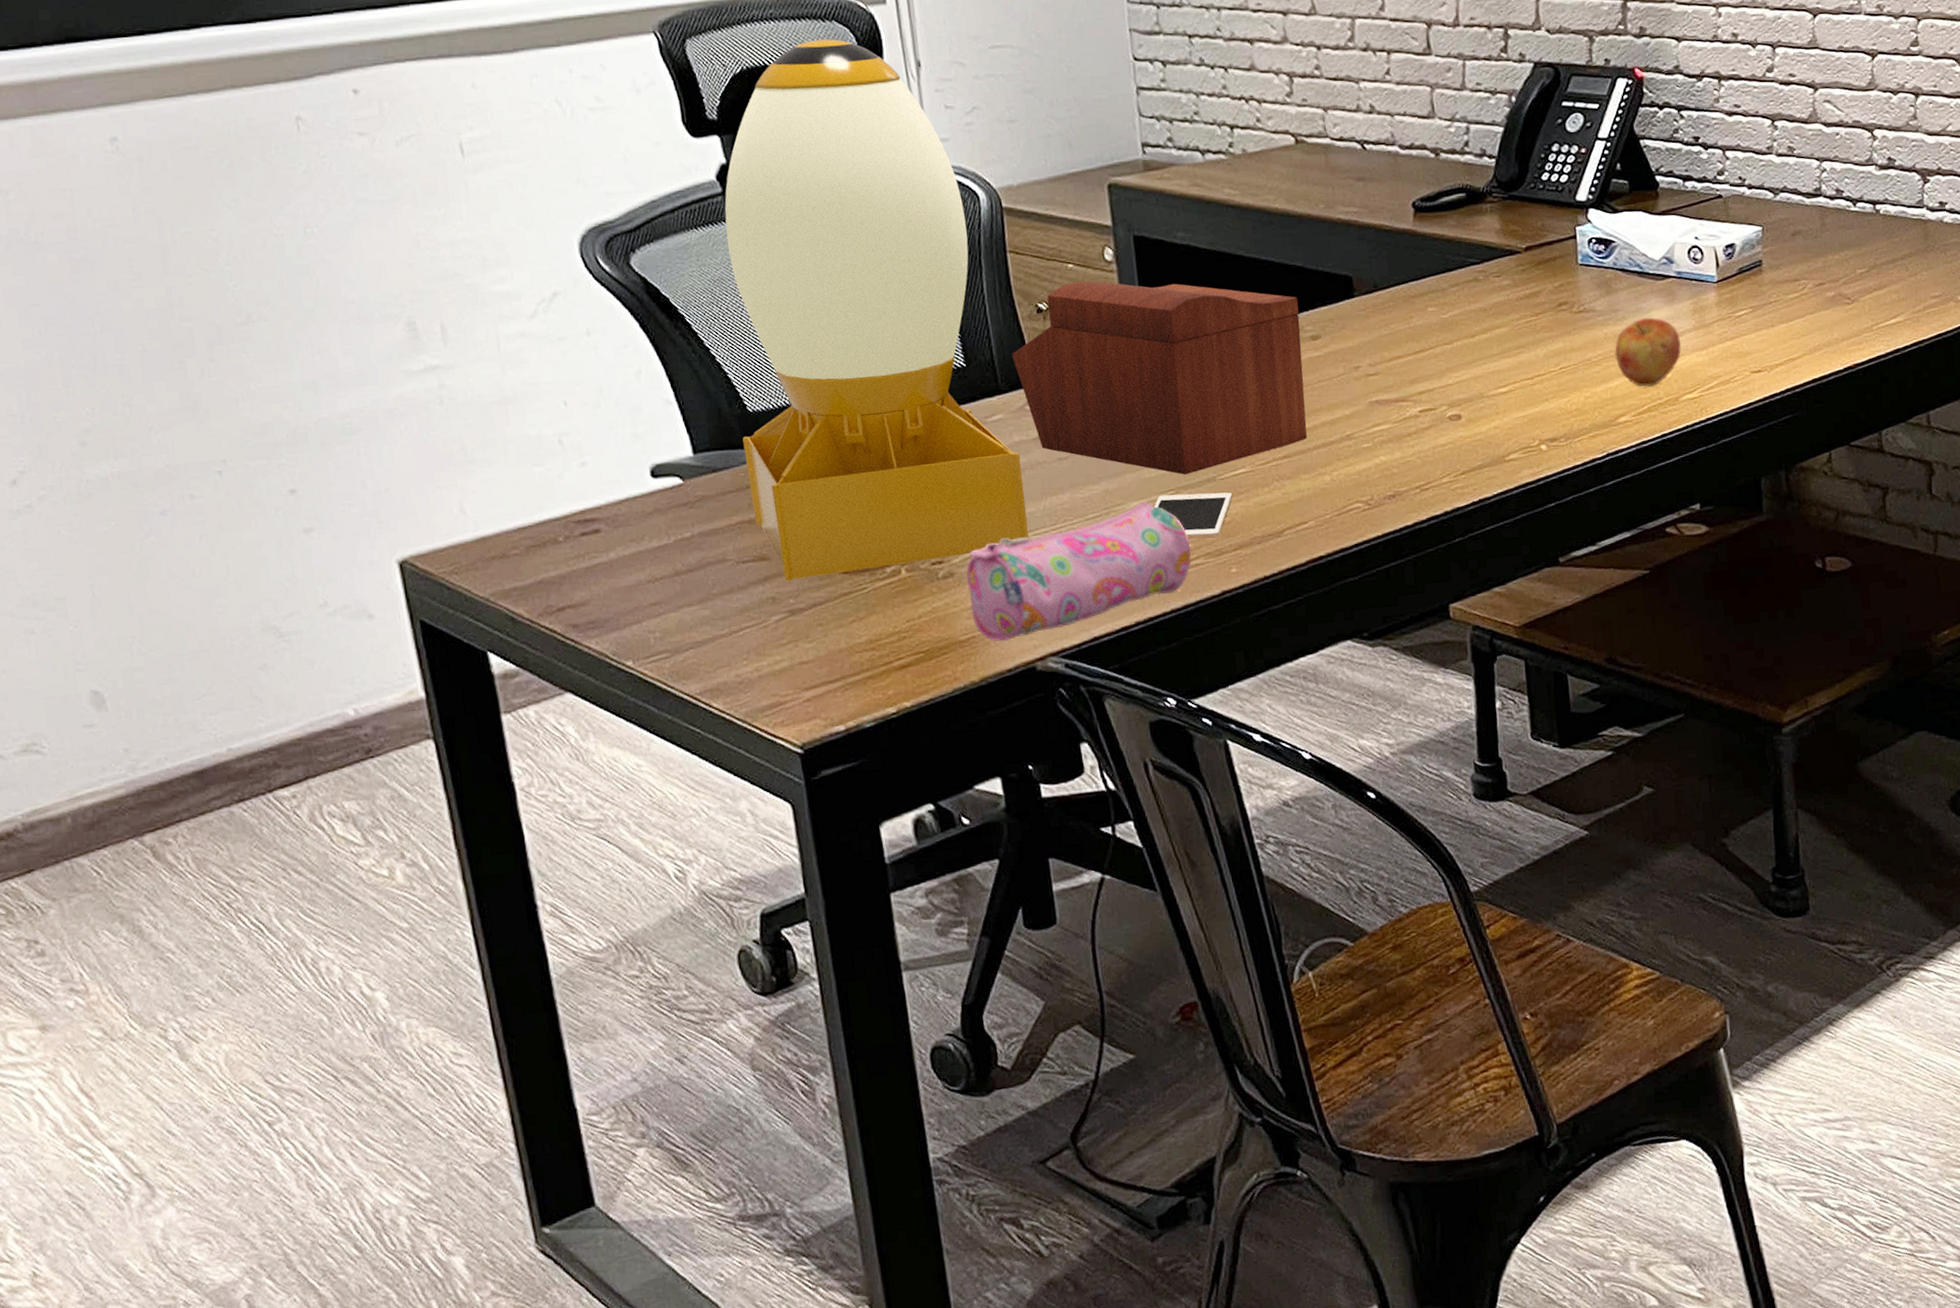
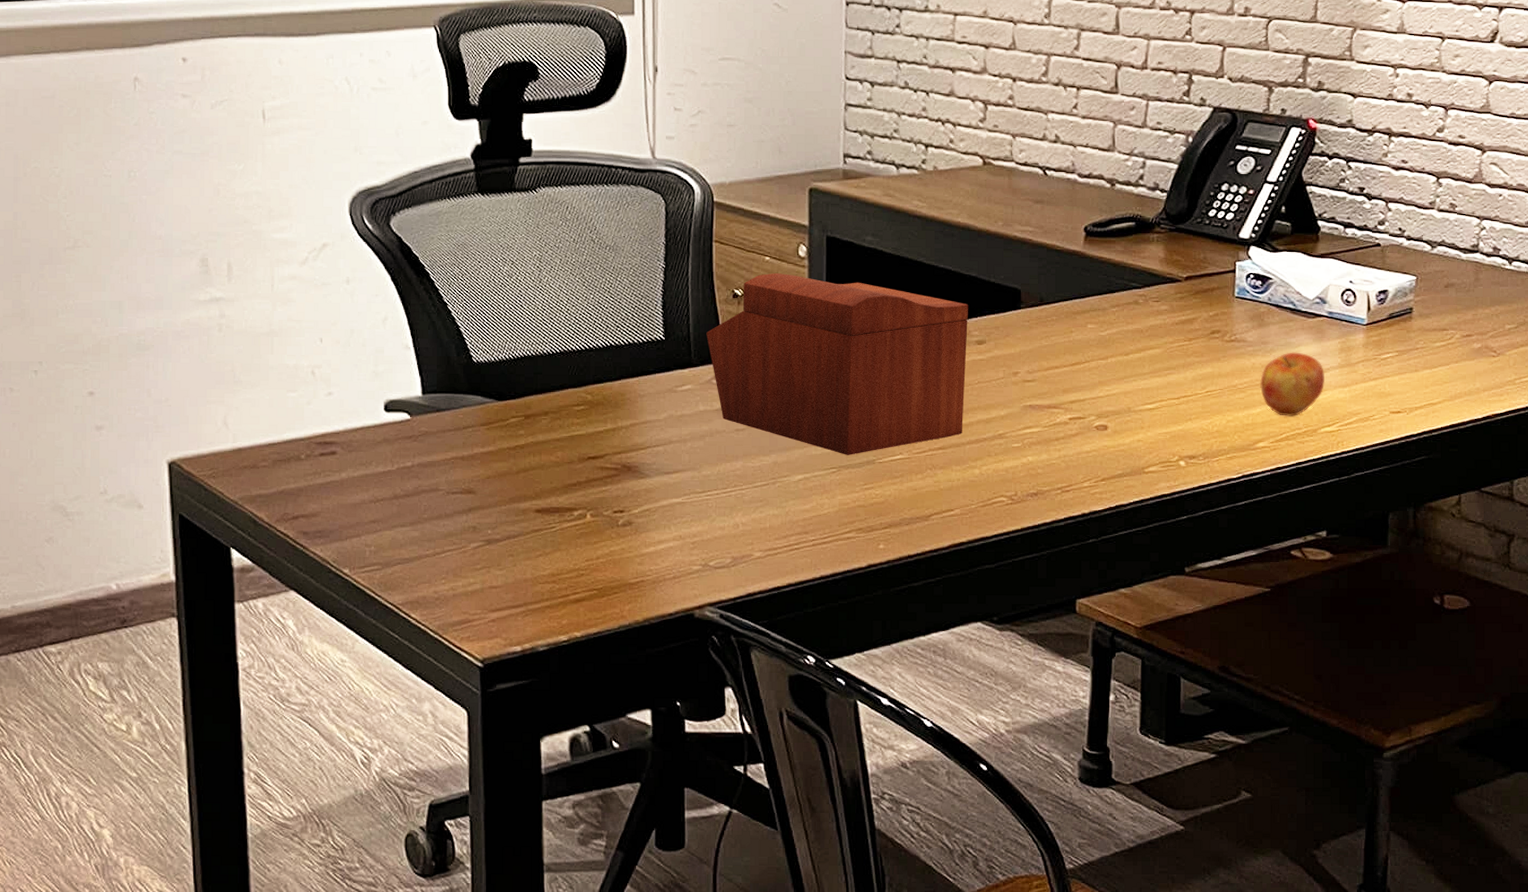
desk lamp: present [724,38,1030,581] -> none [465,41,703,514]
pencil case: present [966,502,1191,642] -> none [642,477,845,588]
cell phone: present [1154,492,1233,540] -> none [817,471,889,516]

